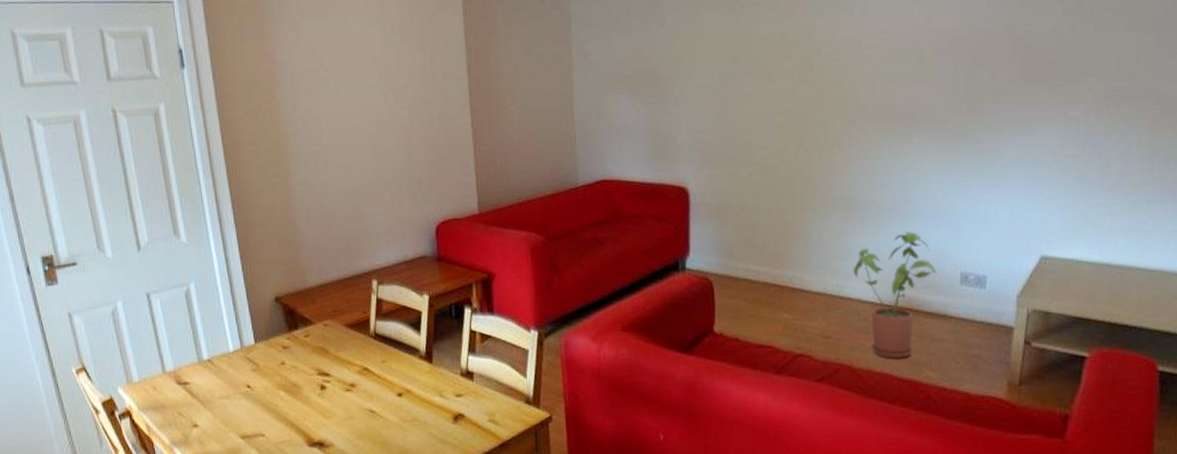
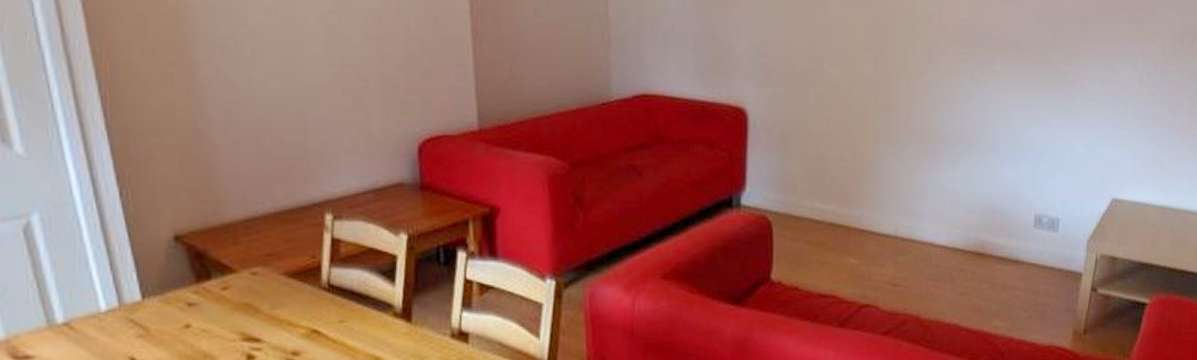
house plant: present [853,230,938,359] -> none [926,167,1012,309]

